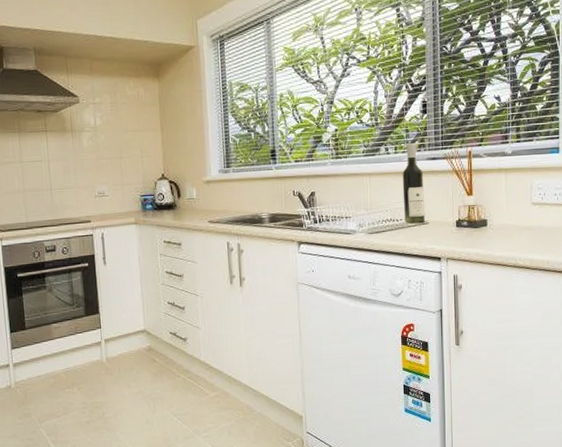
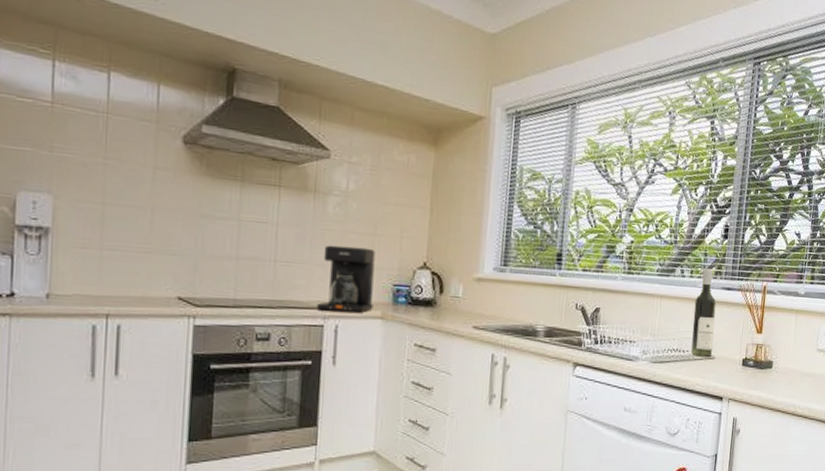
coffee maker: none [84,169,128,223] -> present [316,245,375,314]

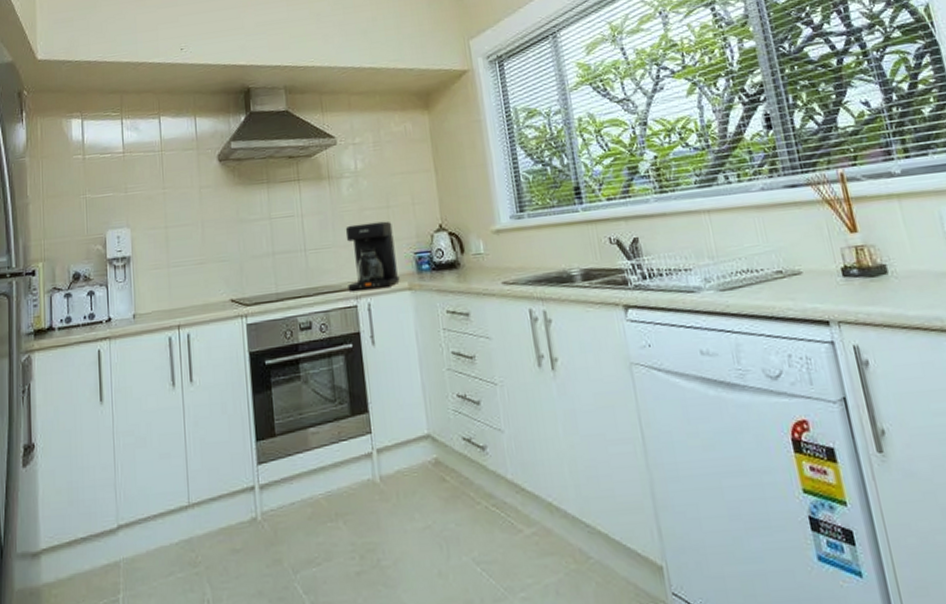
bottle: present [691,268,717,358] -> none [751,167,797,276]

